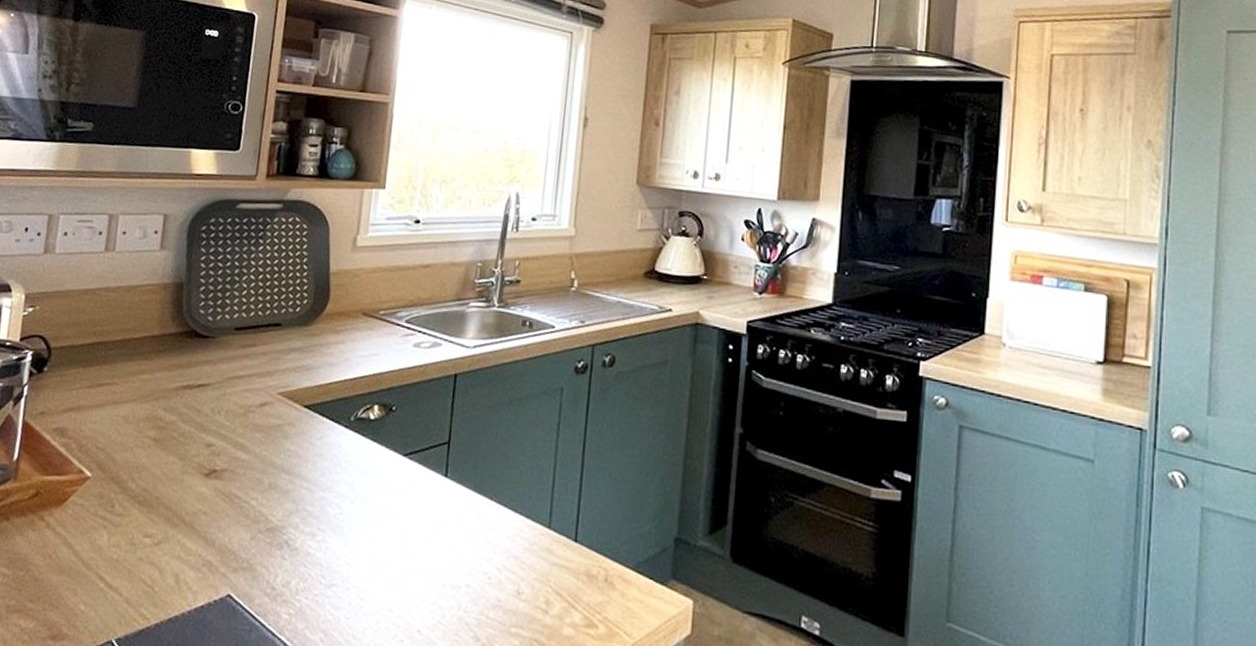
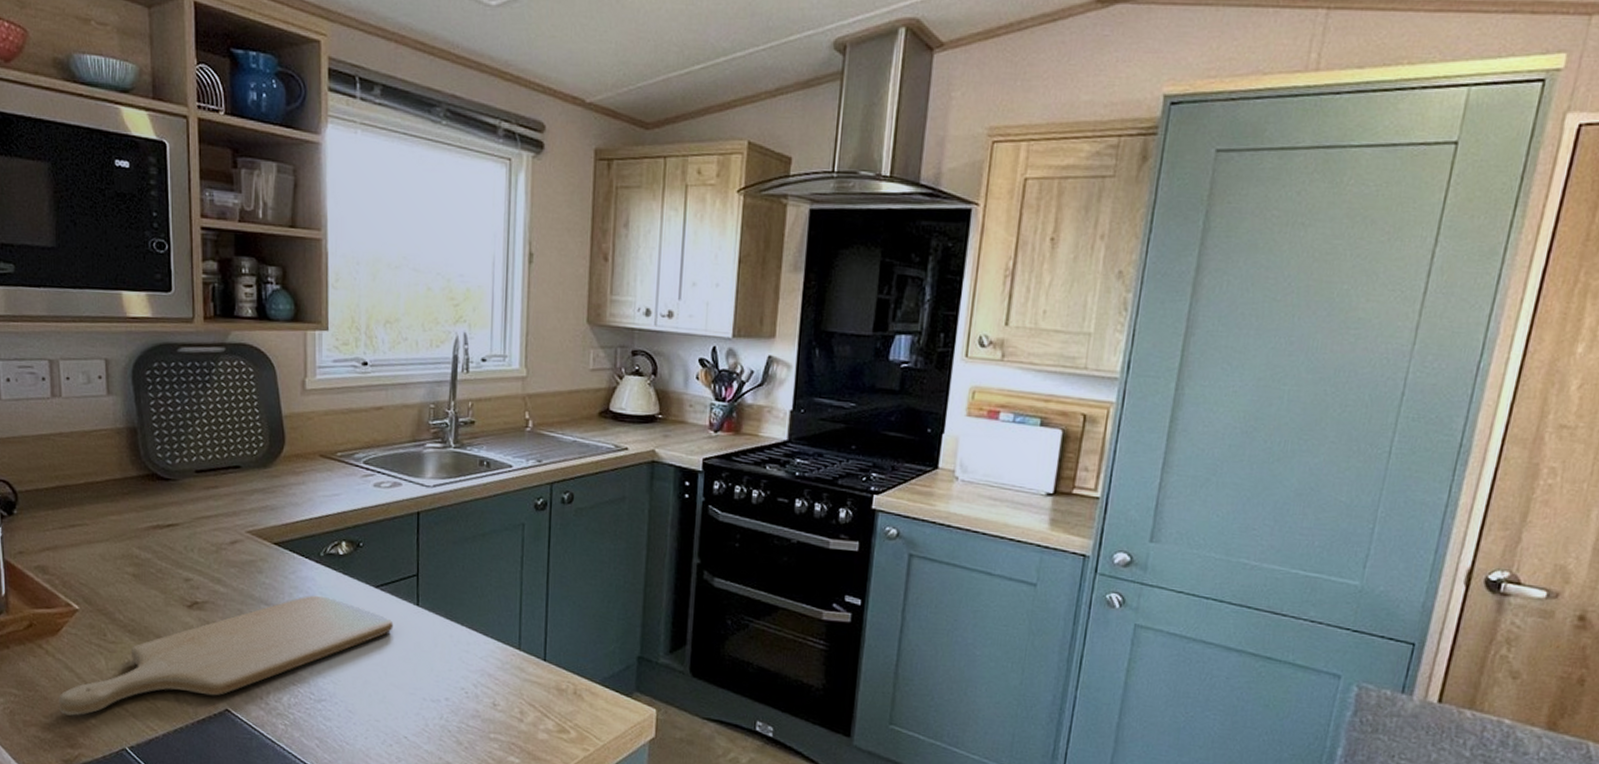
chopping board: none [48,463,419,601] -> present [59,595,394,716]

